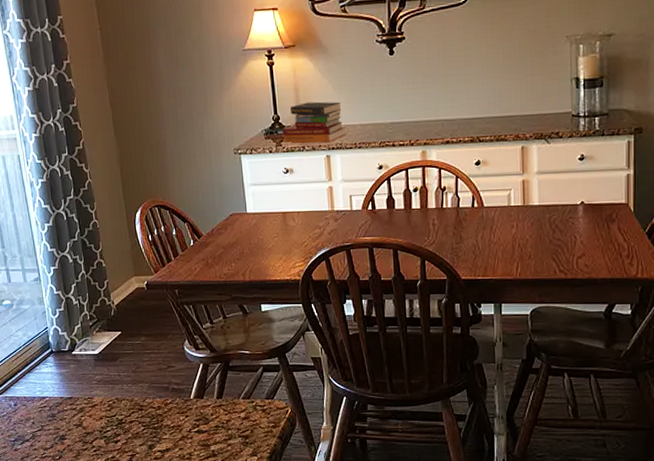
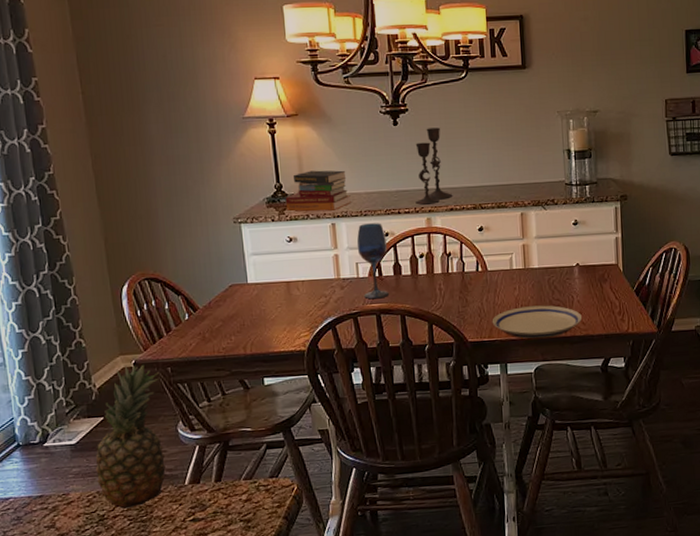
fruit: none [114,286,174,416] -> present [95,364,166,509]
wineglass: none [350,155,381,232] -> present [356,223,389,299]
candlestick: none [410,56,448,137] -> present [415,127,452,205]
plate: none [486,245,586,280] -> present [492,305,583,339]

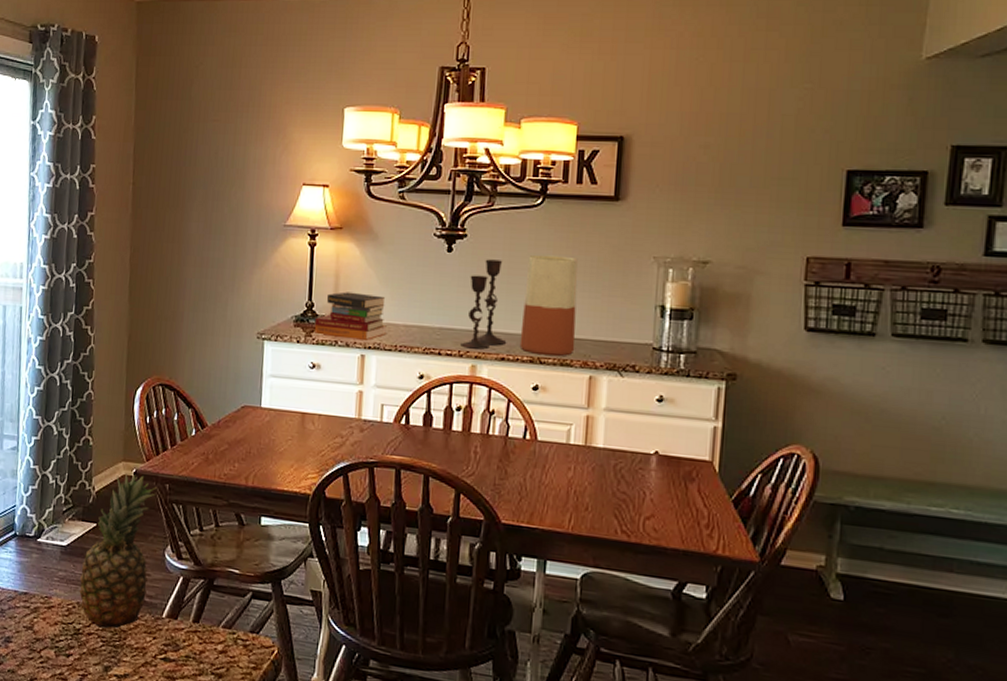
wineglass: present [356,223,389,299] -> none [385,360,421,451]
vase: none [461,118,507,202] -> present [519,255,578,357]
plate: present [492,305,583,339] -> none [534,493,655,540]

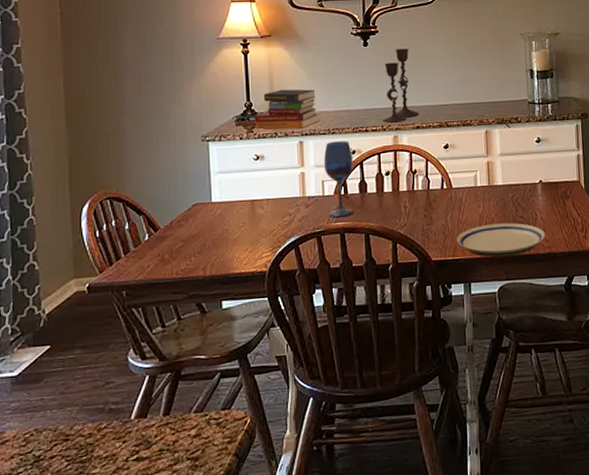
fruit: present [79,473,158,629] -> none [35,288,114,448]
wineglass: none [385,360,421,451] -> present [323,141,354,218]
vase: present [519,255,578,357] -> none [429,40,472,120]
plate: none [534,493,655,540] -> present [456,222,546,258]

